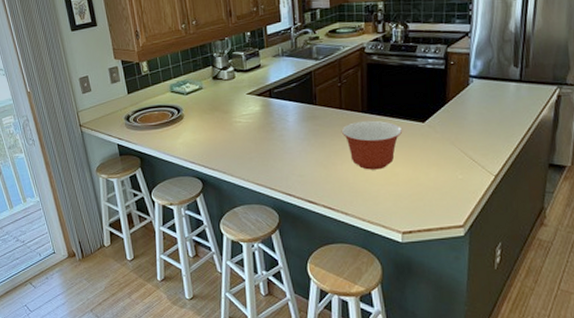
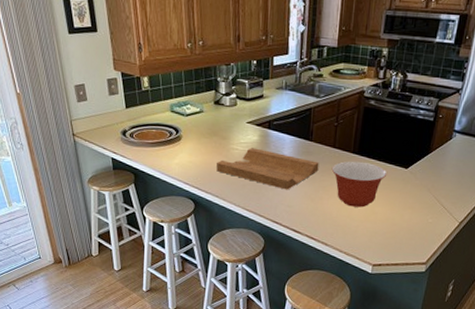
cutting board: none [221,118,328,159] -> present [216,148,319,190]

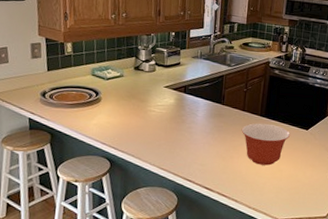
cutting board: present [216,148,319,190] -> none [133,110,230,150]

